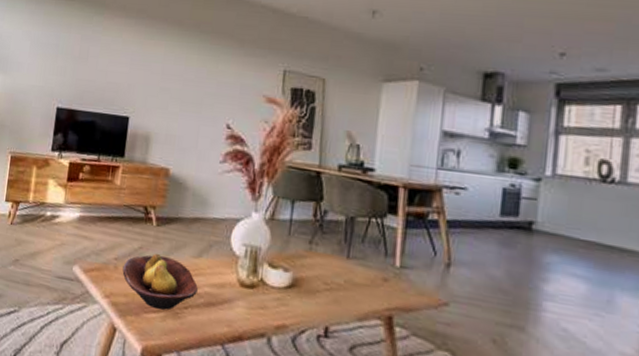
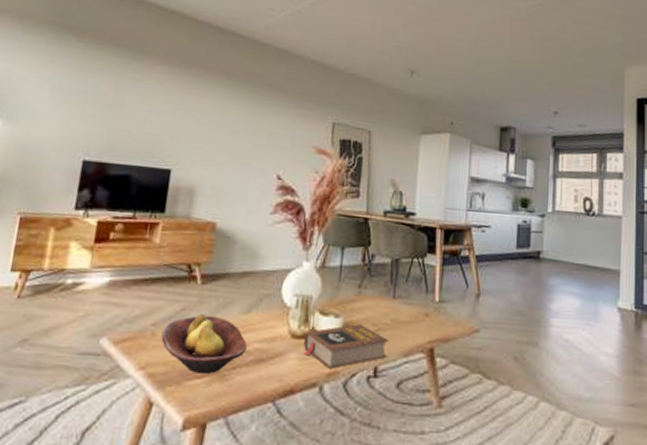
book: none [251,280,342,323] -> present [303,324,389,369]

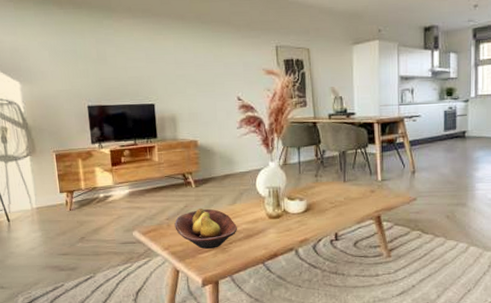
book: present [303,324,389,369] -> none [278,204,345,237]

